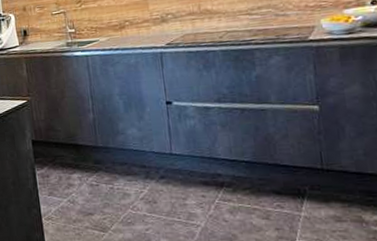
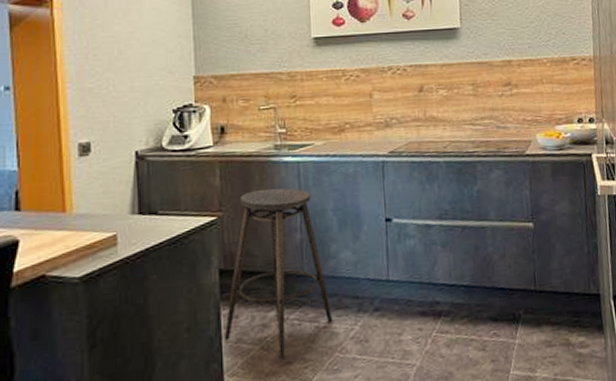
stool: none [39,77,125,211] -> present [224,188,333,360]

